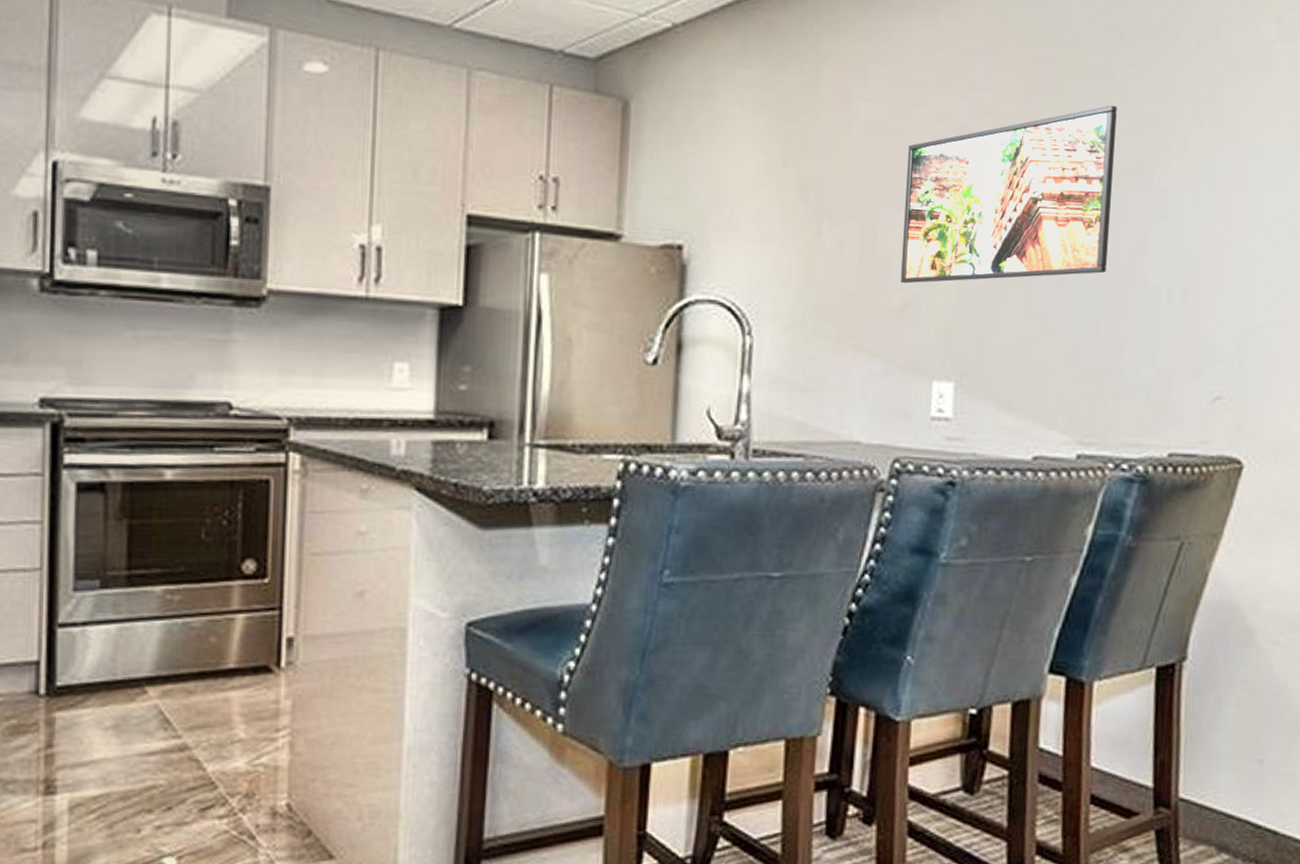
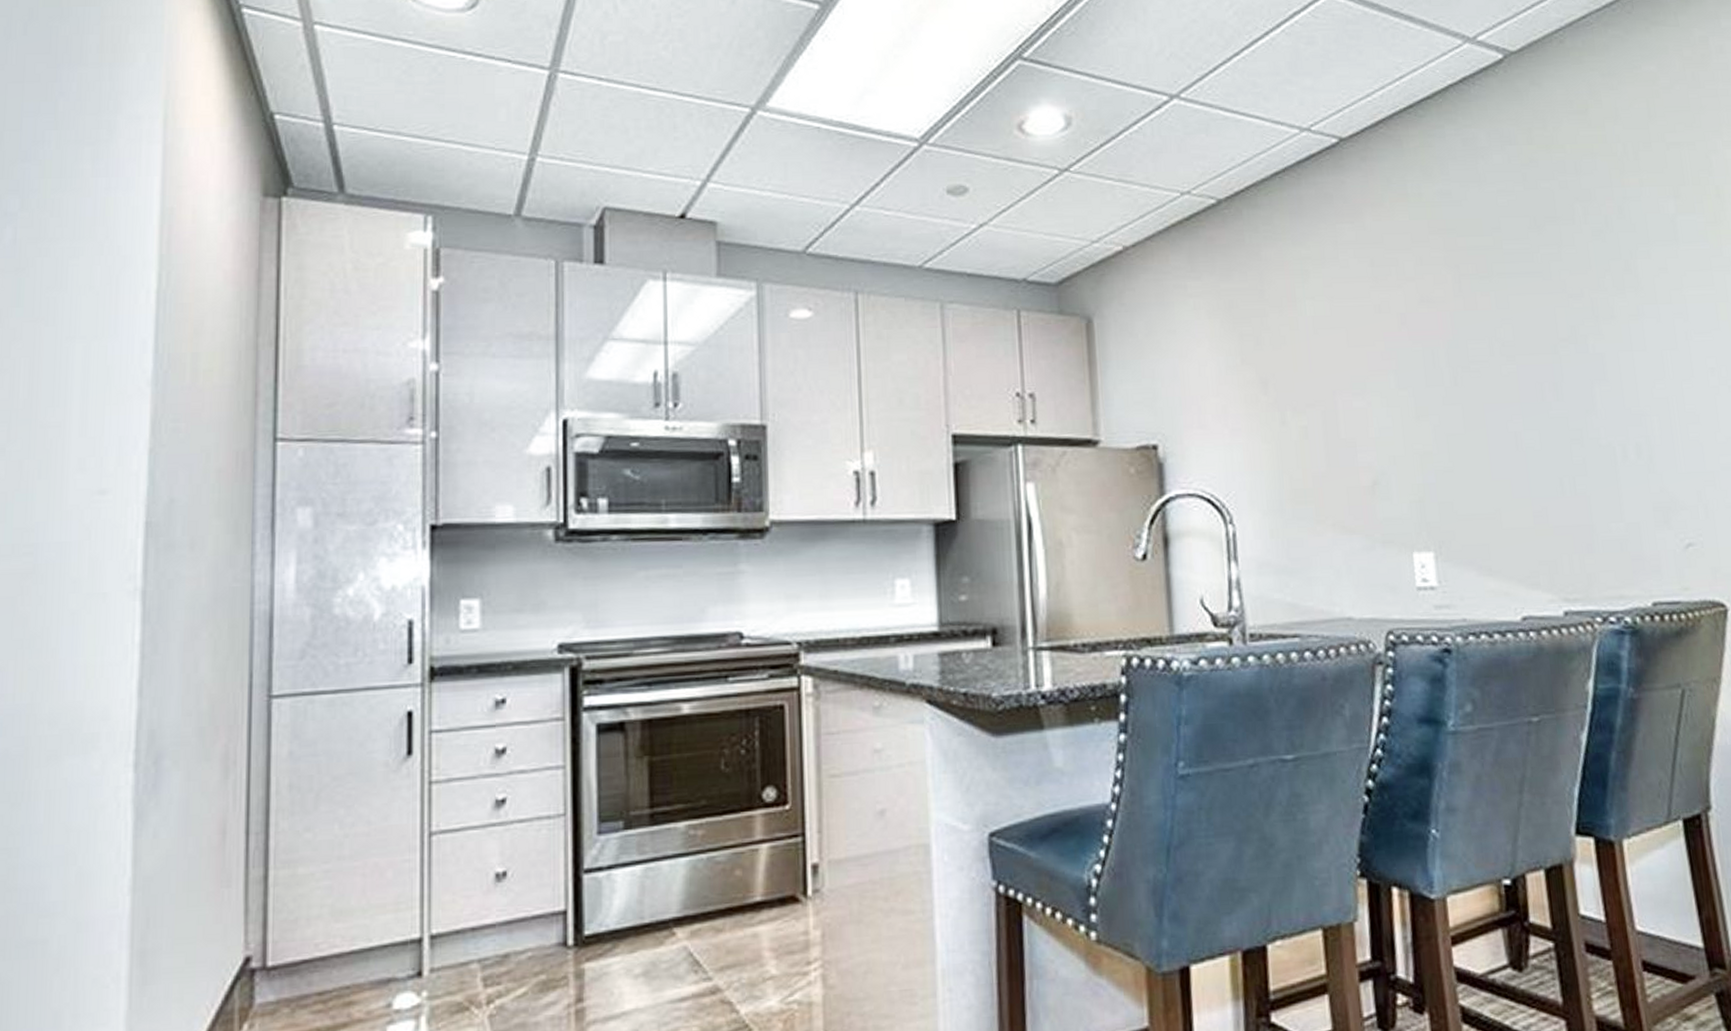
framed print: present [901,105,1117,284] -> none [1356,283,1560,463]

